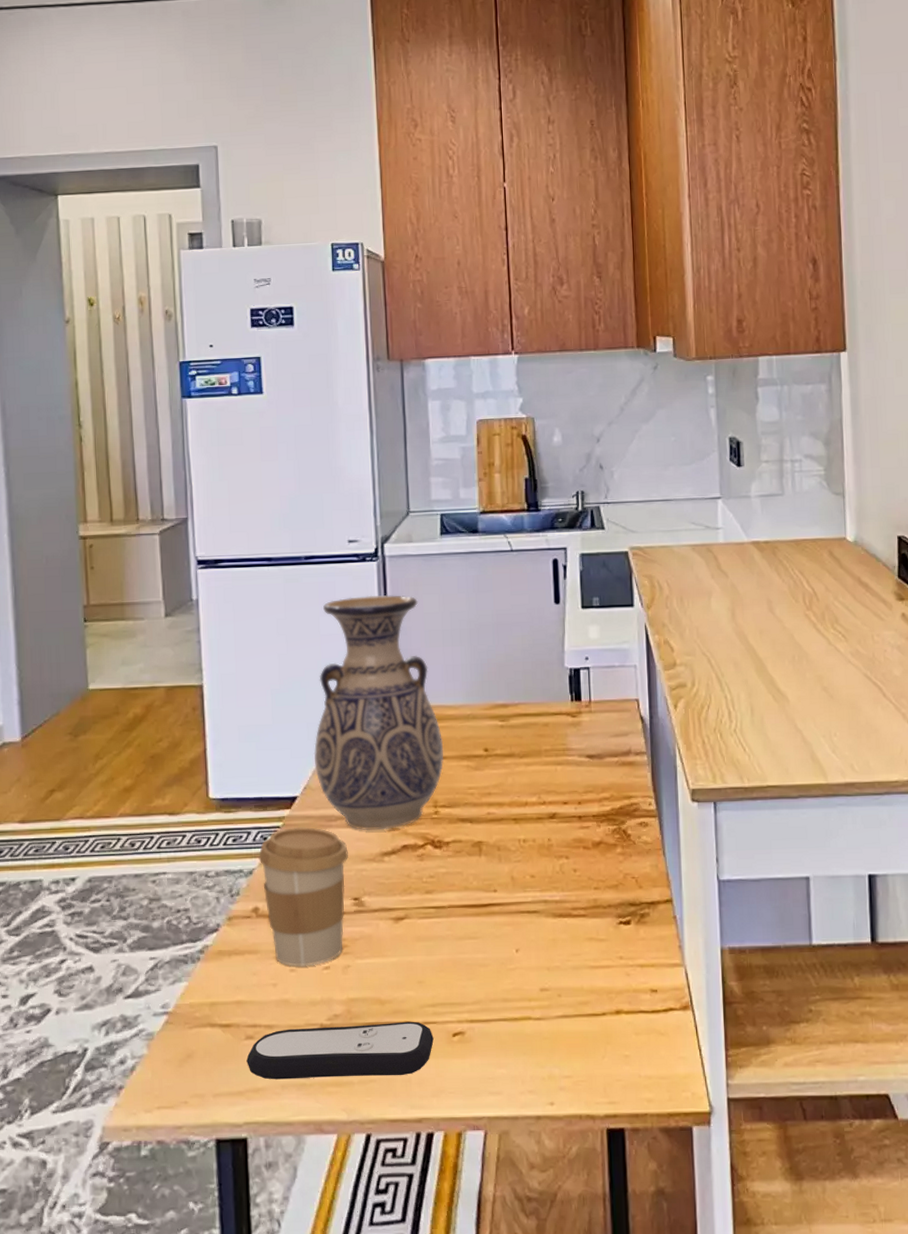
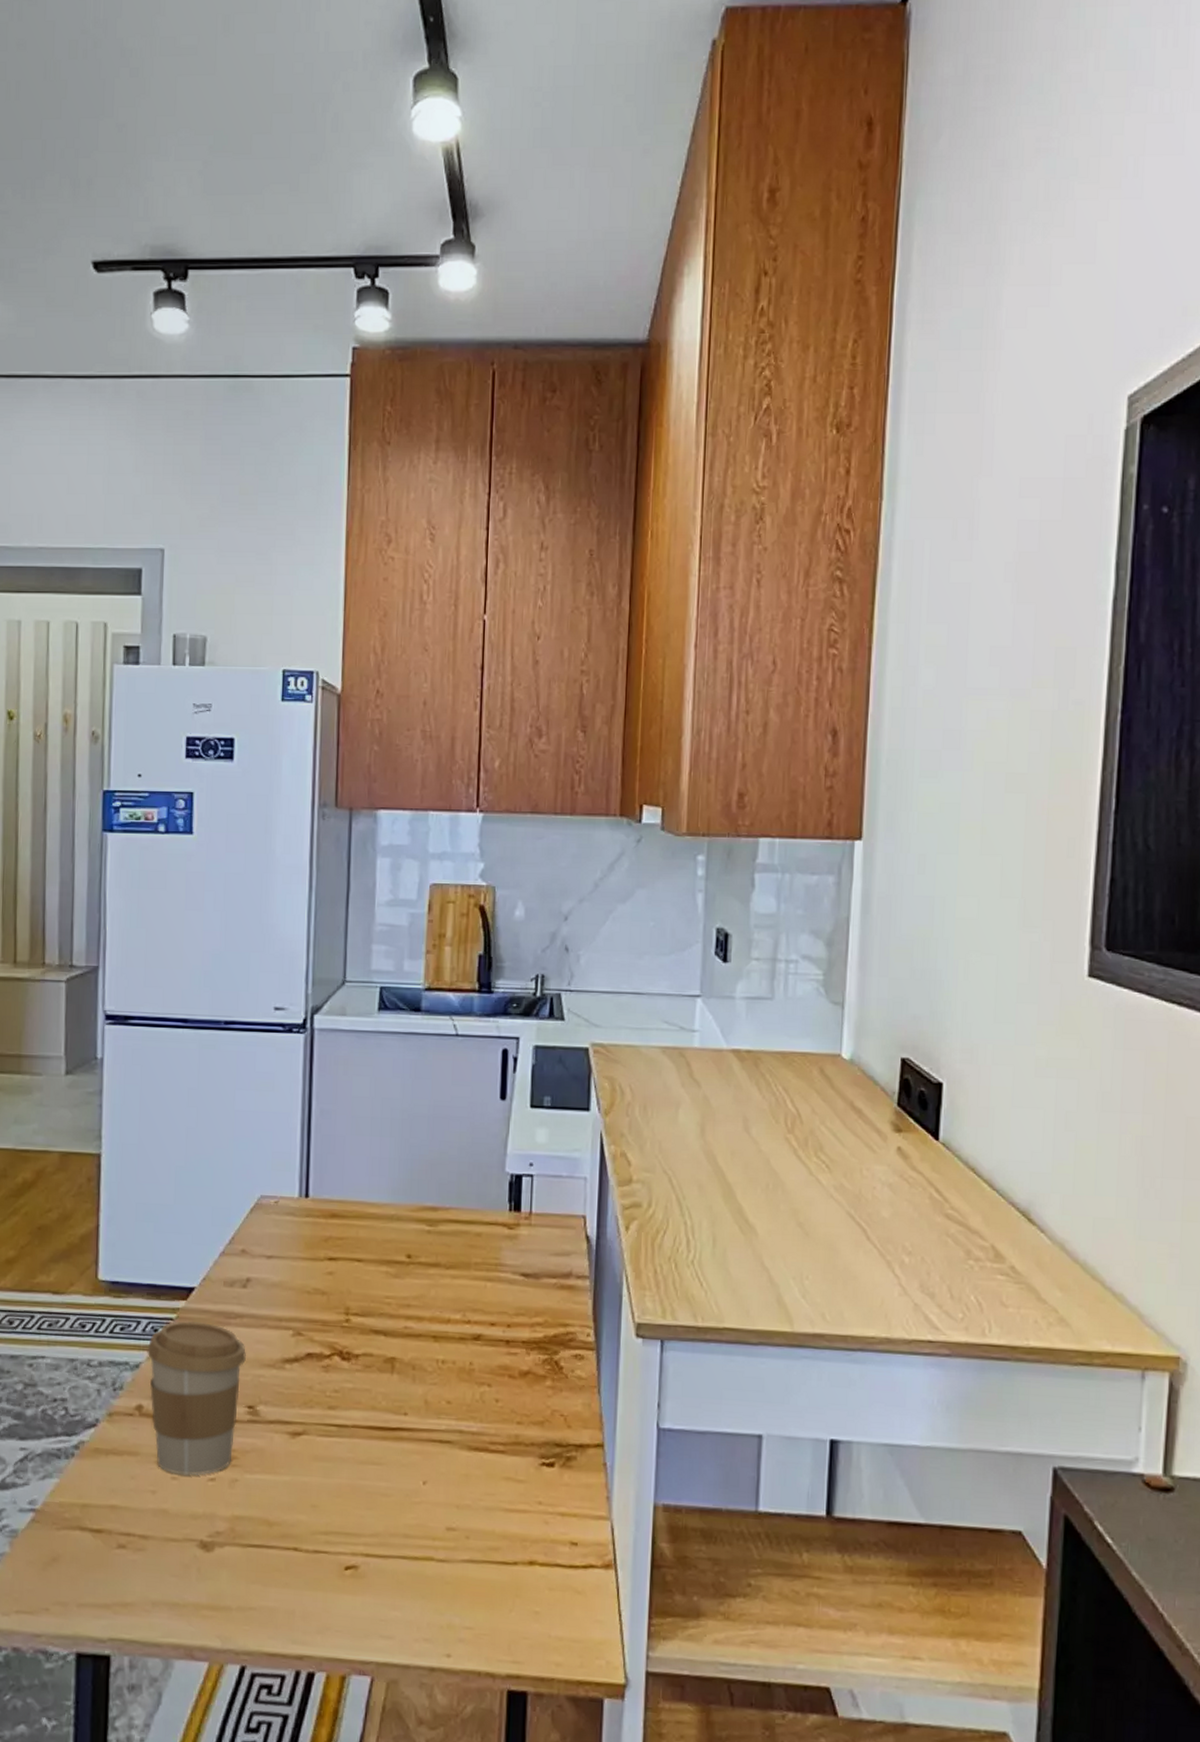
remote control: present [246,1021,434,1080] -> none [116,1541,324,1607]
vase: present [313,594,444,830] -> none [217,1070,362,1335]

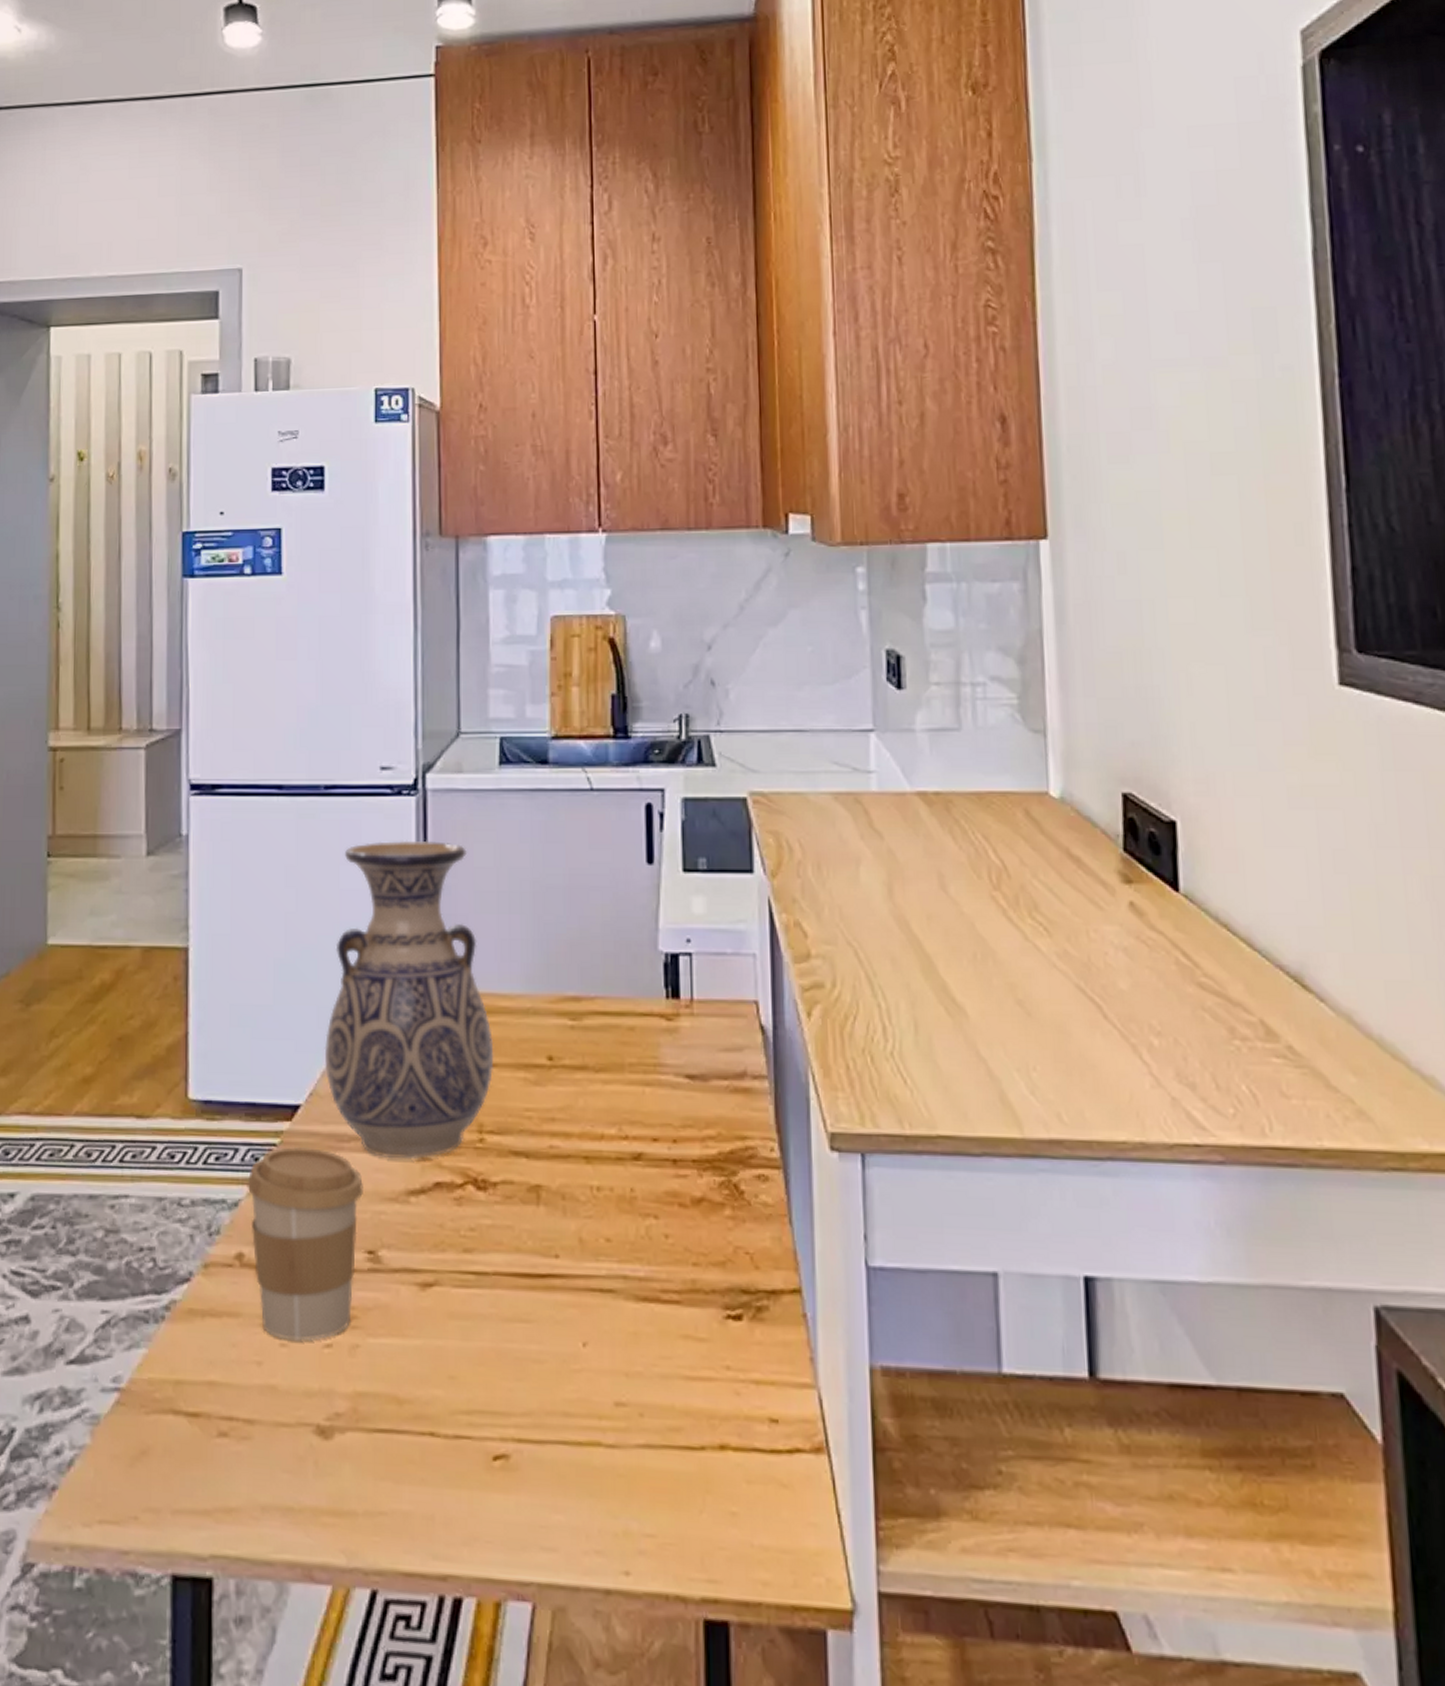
vase: none [217,1070,362,1335] -> present [324,840,494,1160]

